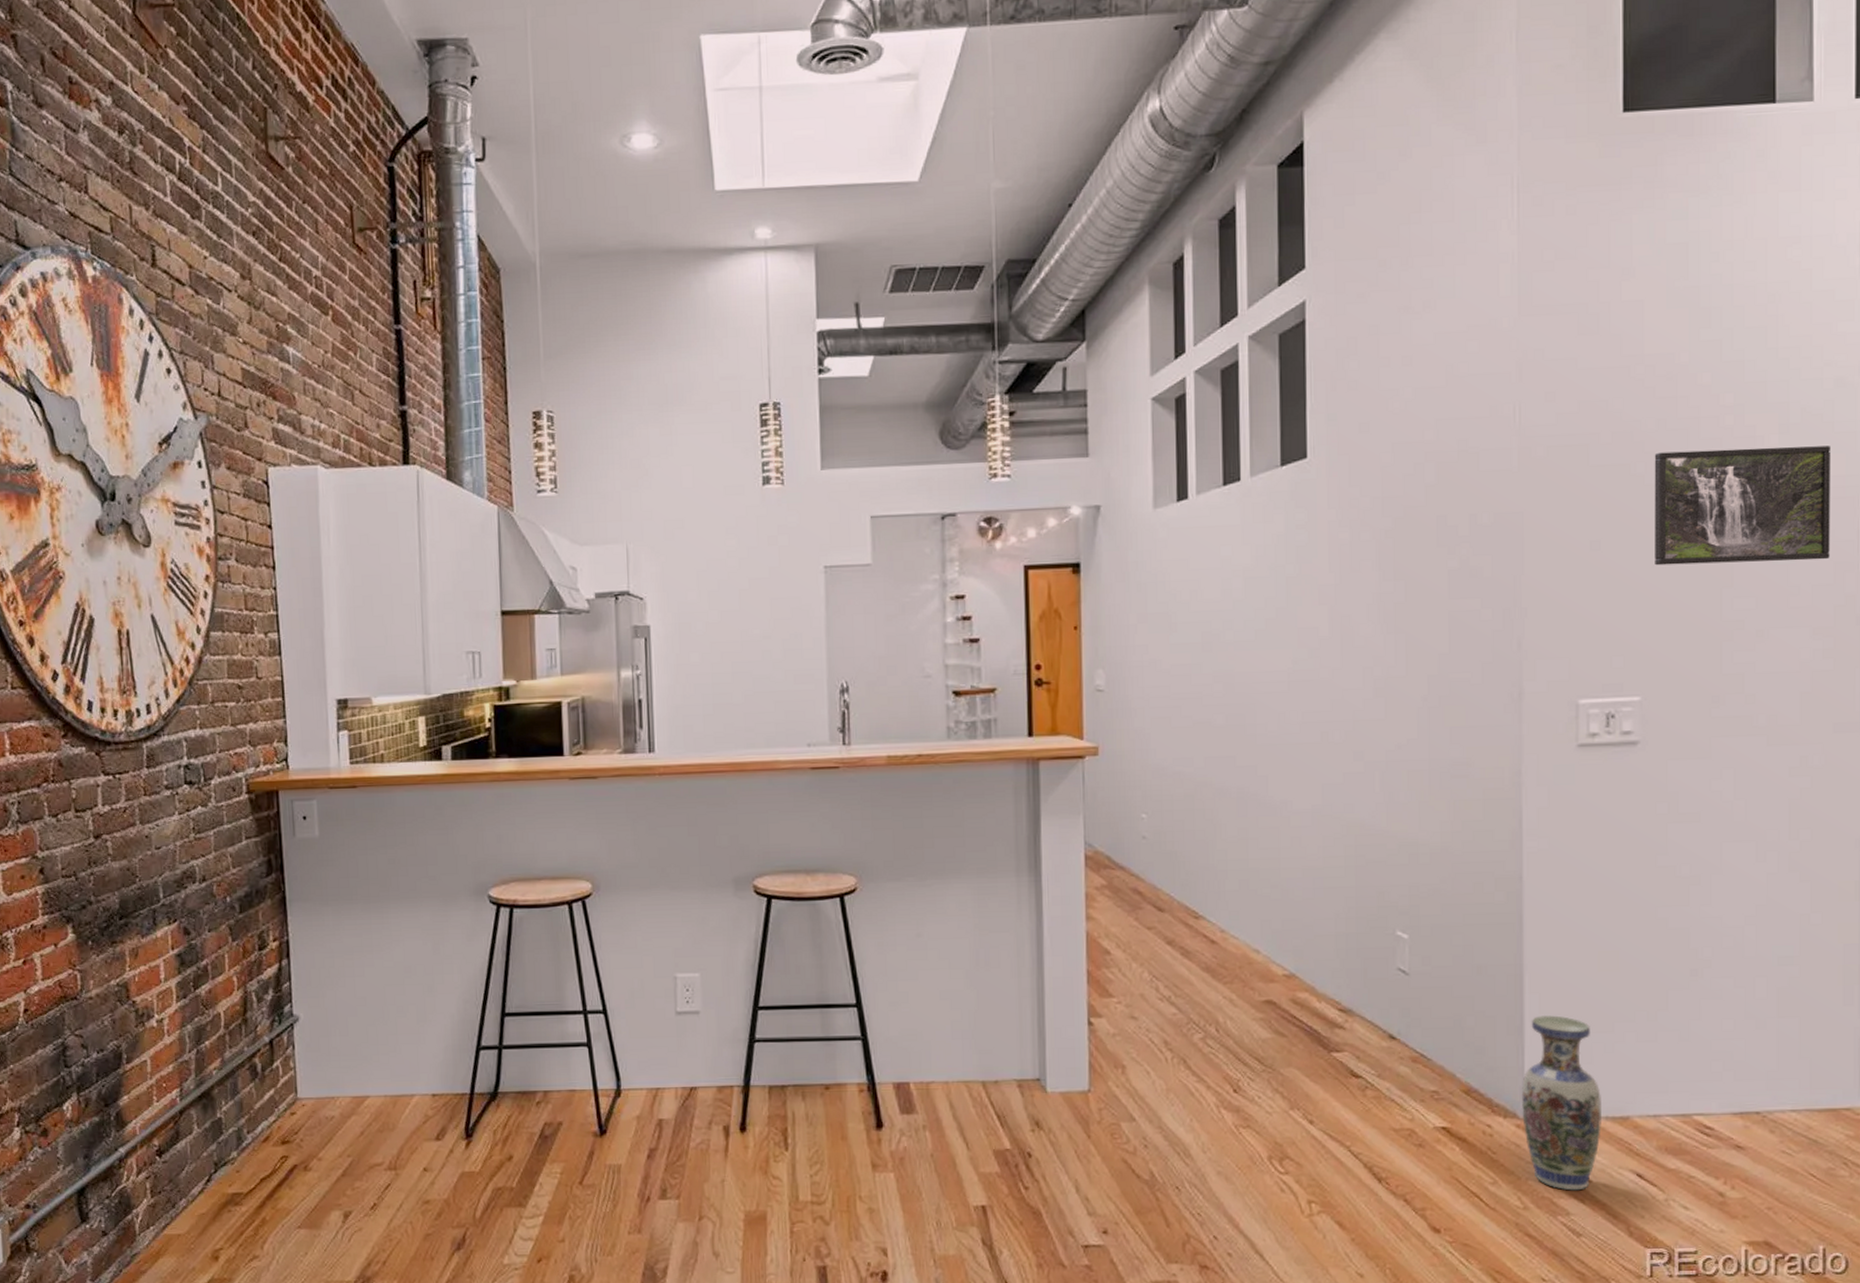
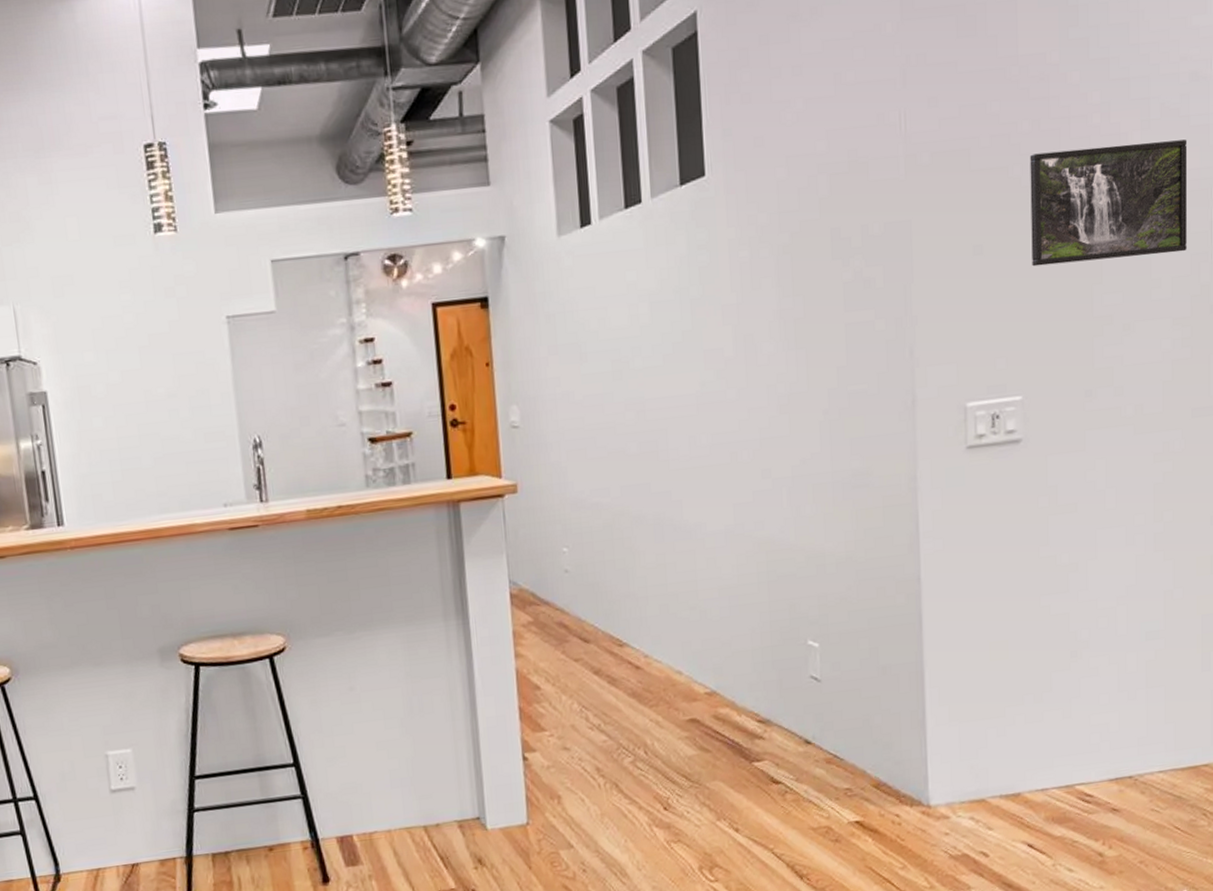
vase: present [1522,1015,1601,1191] -> none [925,706,996,867]

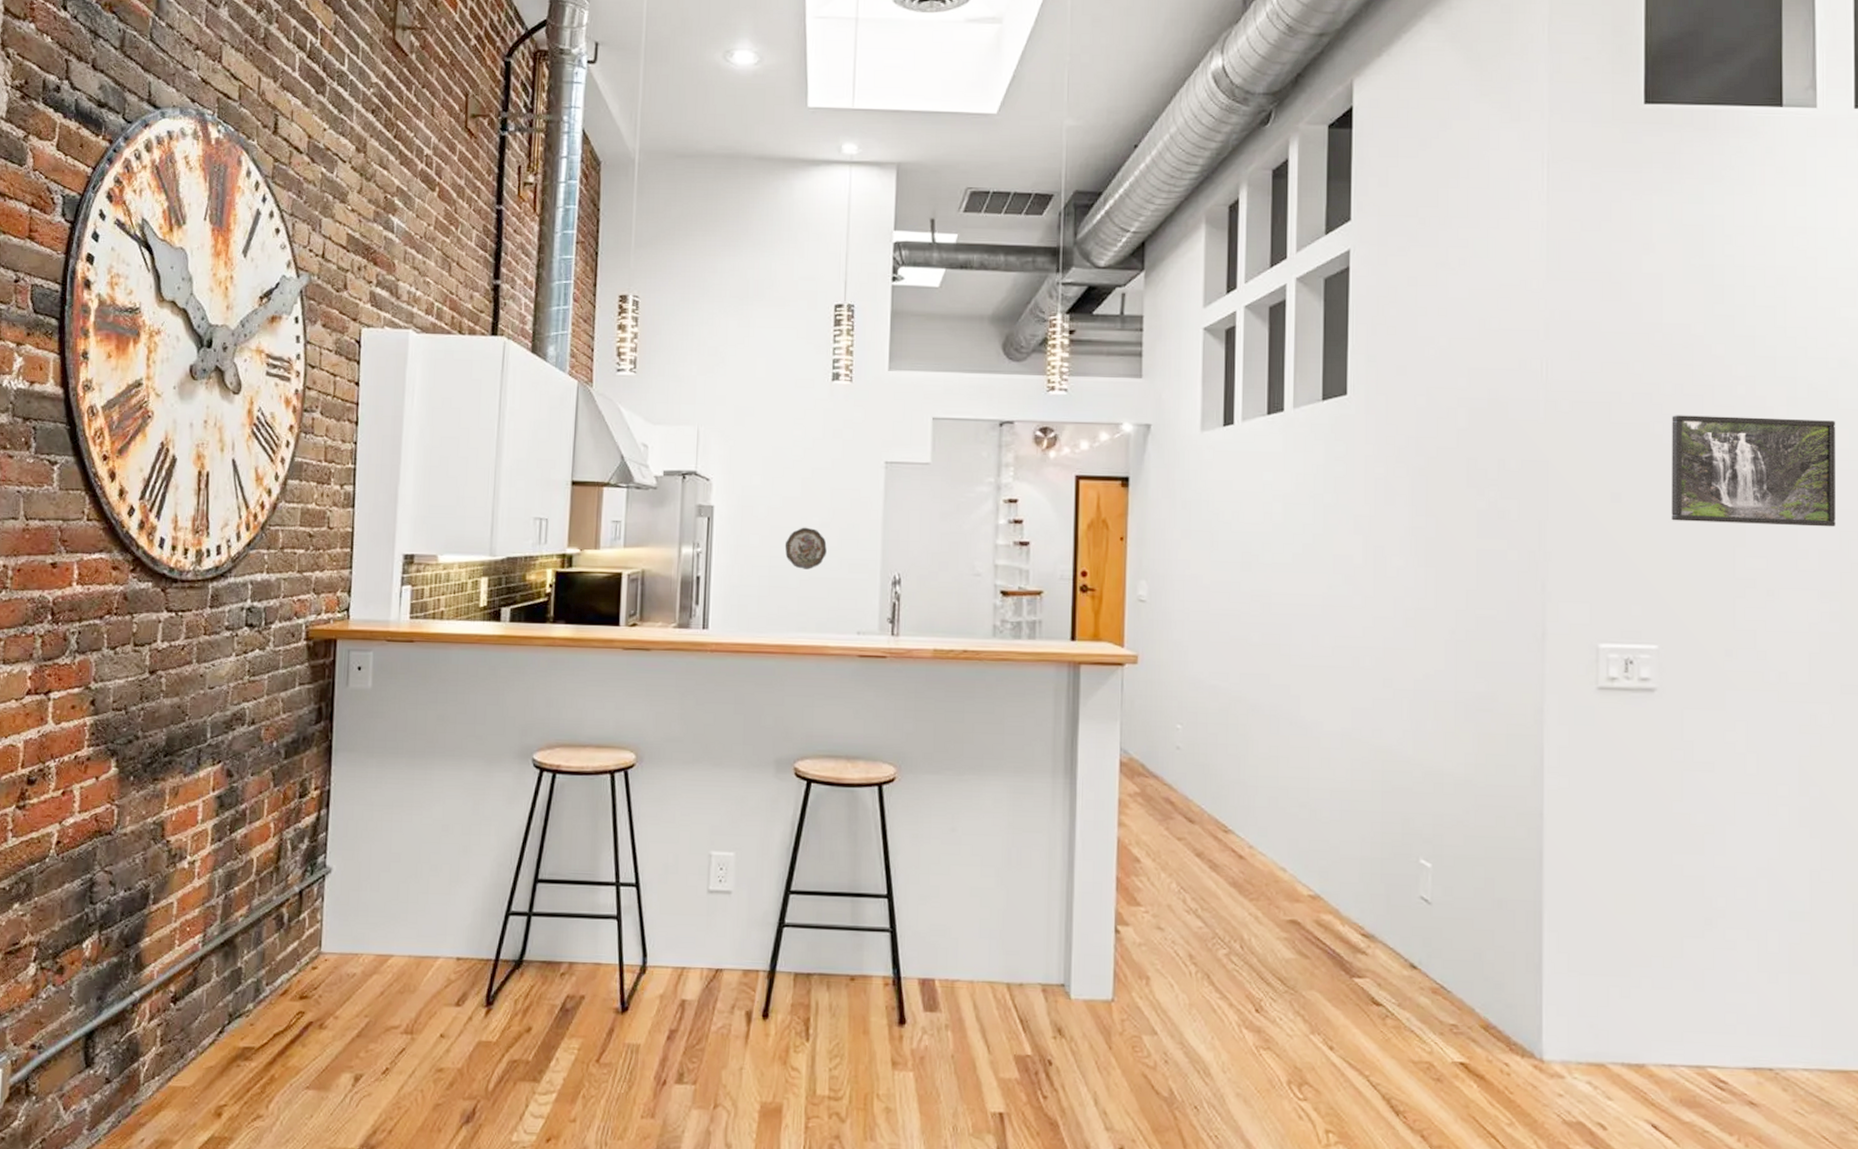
decorative plate: none [131,400,178,447] -> present [784,527,827,569]

